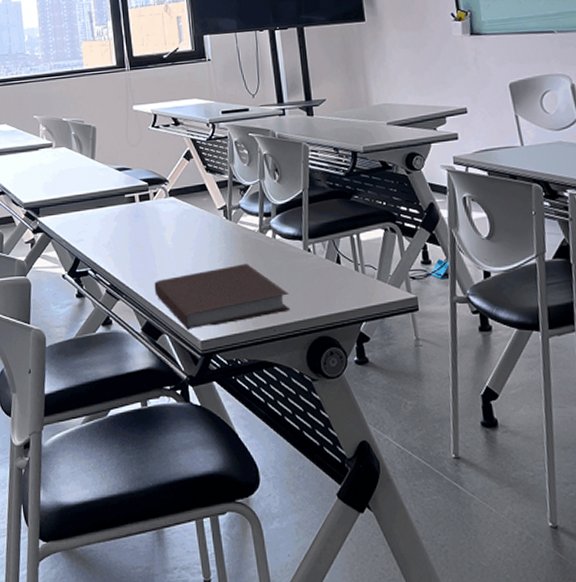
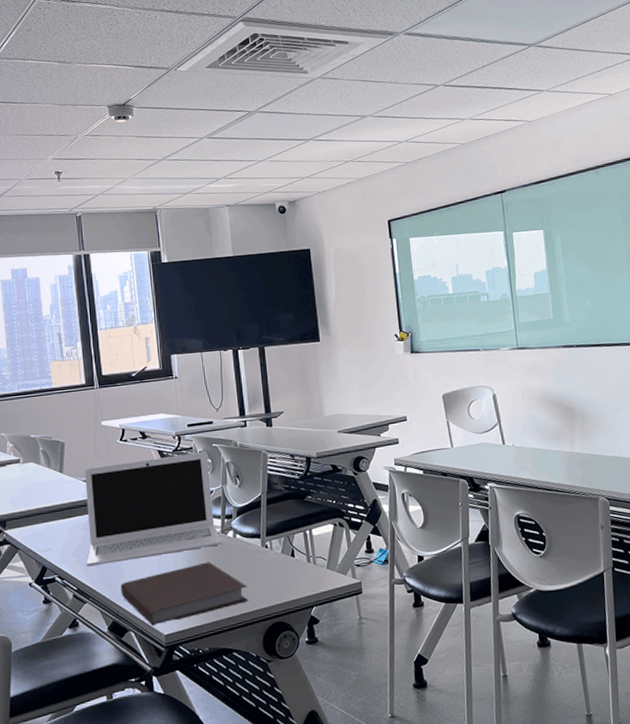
laptop: none [116,142,261,261] -> present [85,452,222,567]

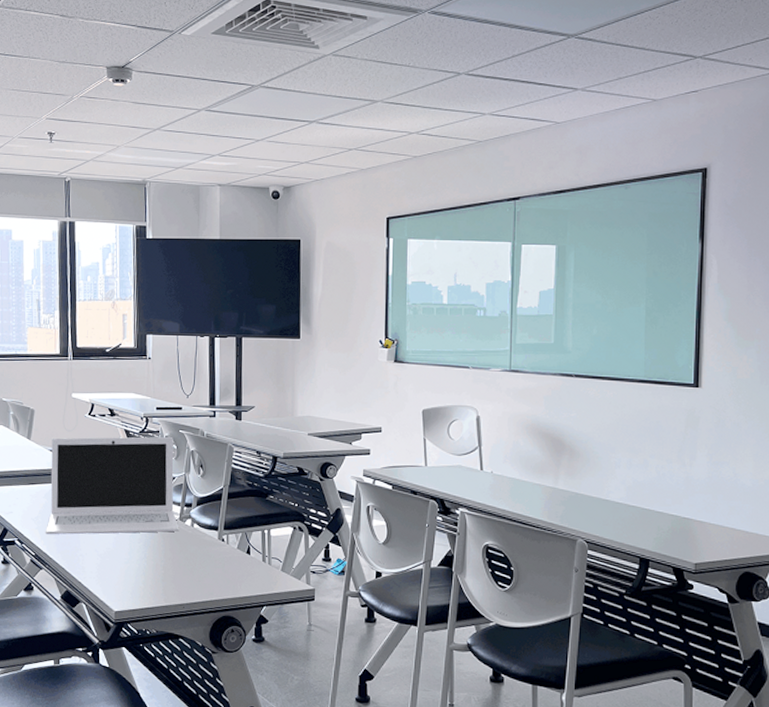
notebook: present [120,562,249,626] -> none [76,547,200,601]

